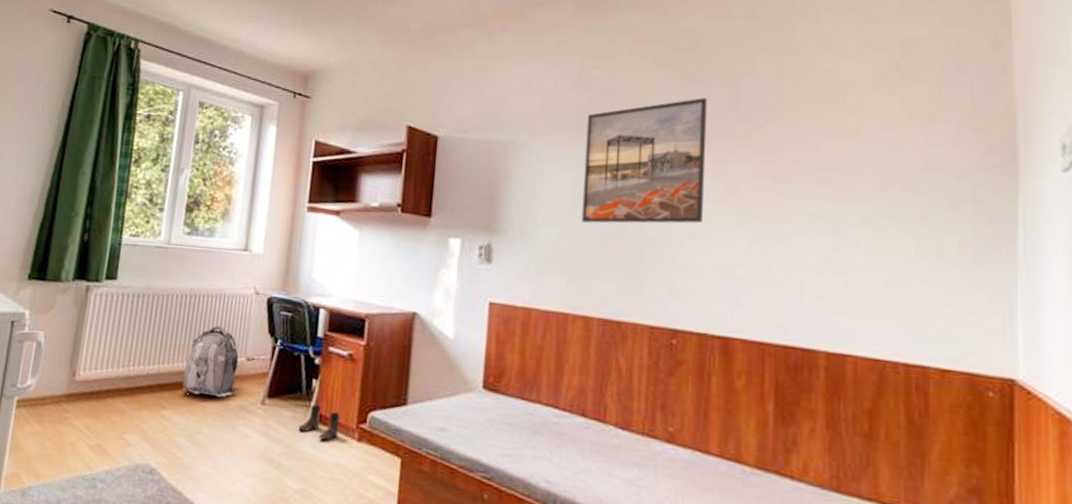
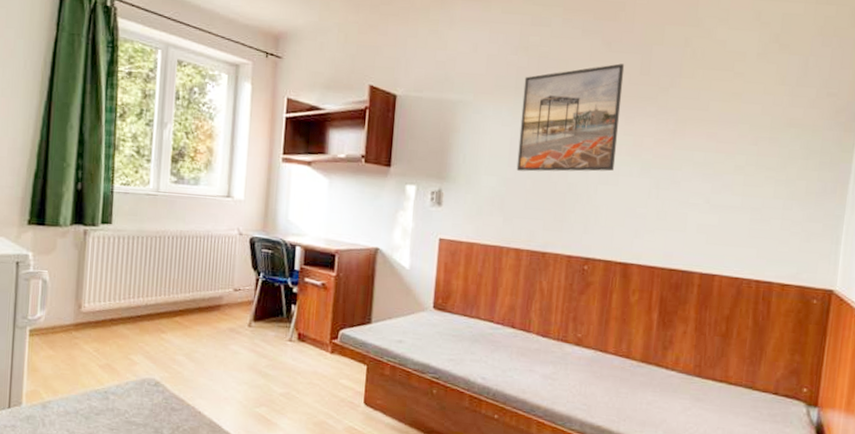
backpack: present [182,325,239,397] -> none [179,262,227,322]
boots: present [298,405,340,441] -> none [281,326,316,354]

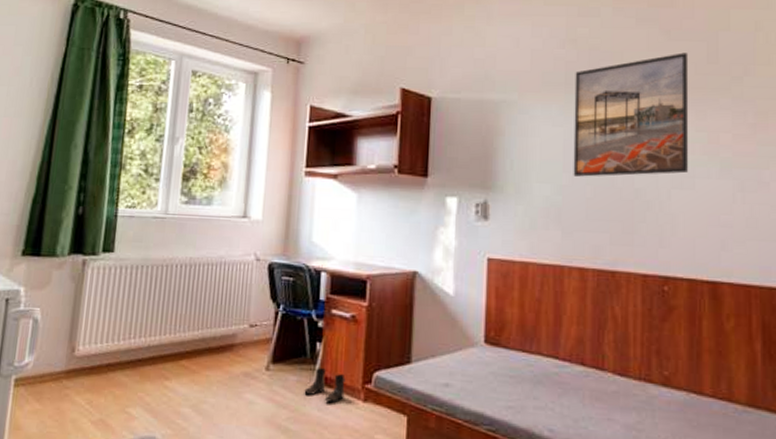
boots: none [281,326,316,354] -> present [304,368,346,403]

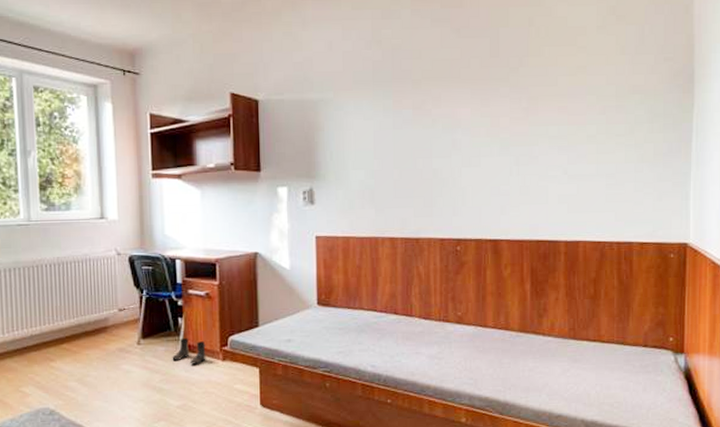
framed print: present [573,52,689,177] -> none [381,48,476,162]

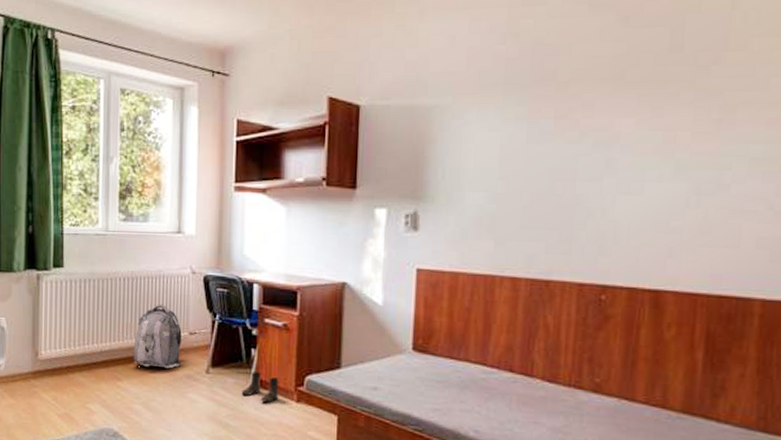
backpack: none [65,285,114,345] -> present [134,304,182,369]

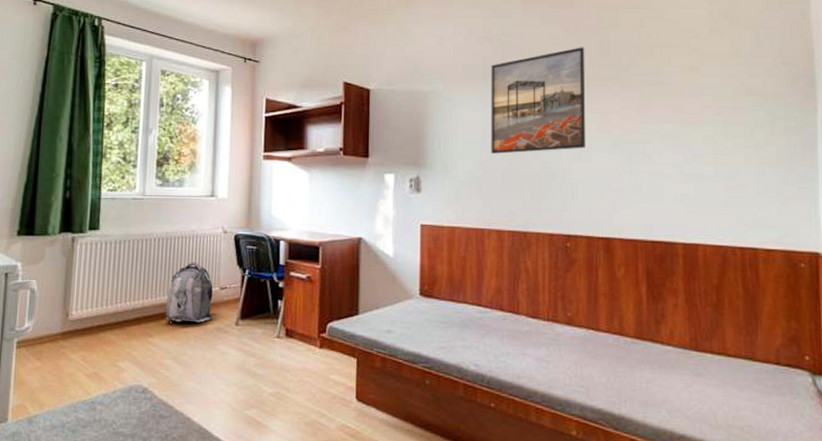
boots: present [242,372,279,403] -> none [269,322,304,350]
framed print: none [509,41,648,184] -> present [491,47,586,154]

